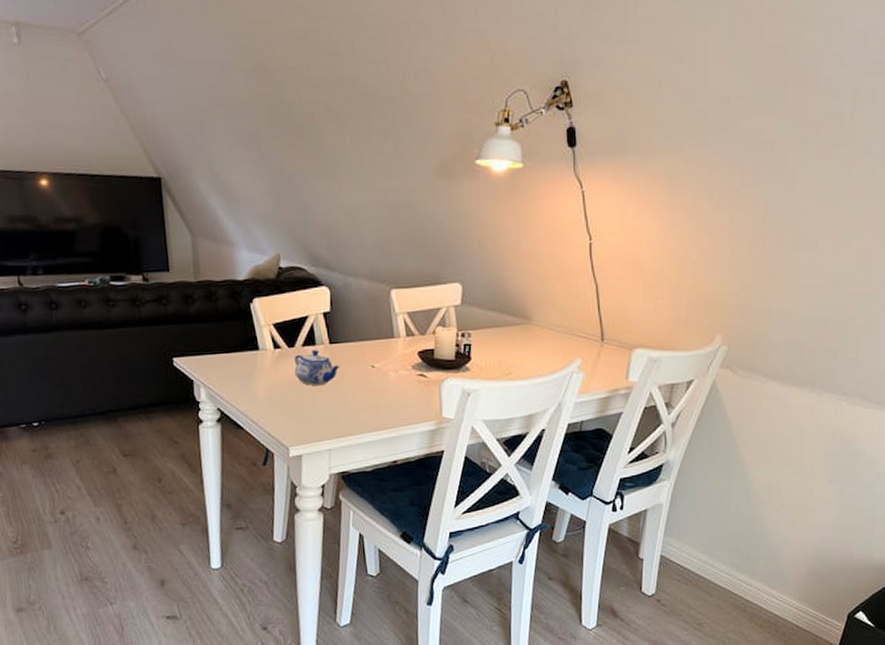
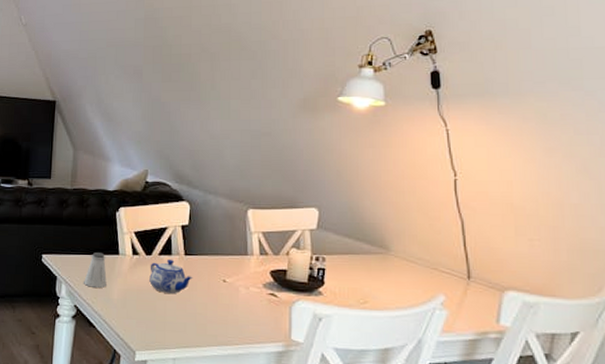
saltshaker: none [224,350,250,388] -> present [84,252,107,288]

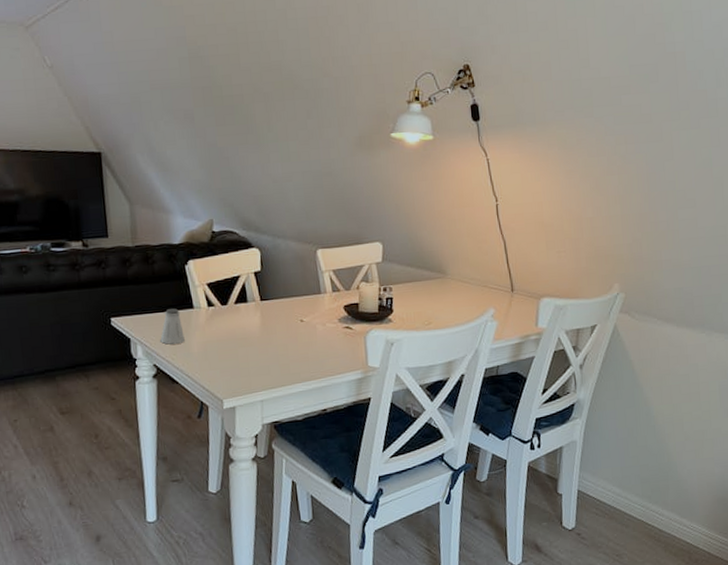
teapot: present [149,260,192,293] -> none [227,307,271,340]

